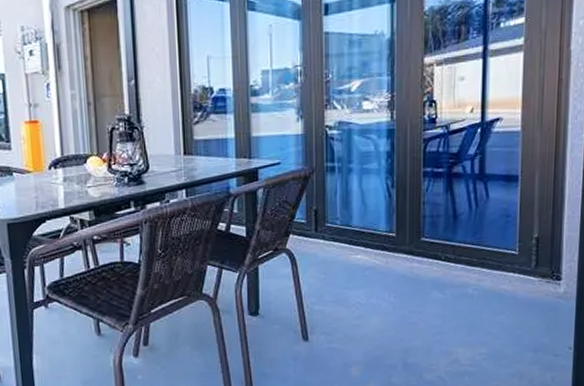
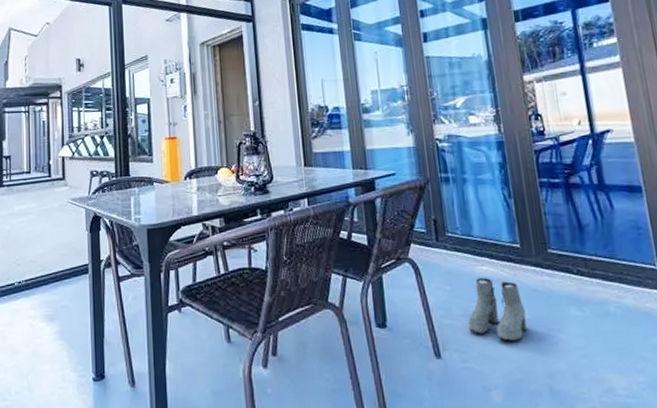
boots: none [337,266,392,323] -> present [468,278,527,341]

